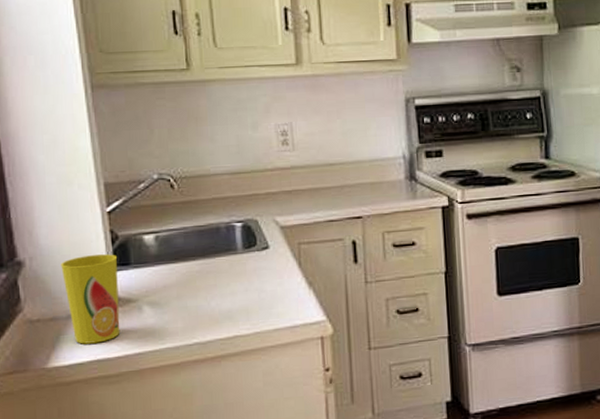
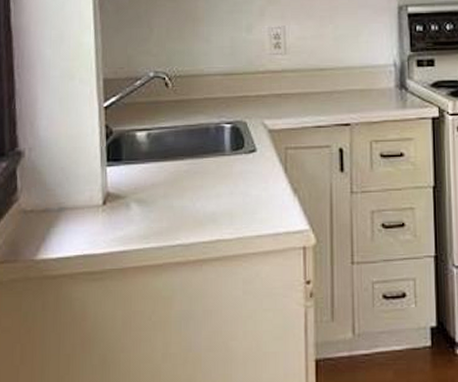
cup: present [61,254,120,344] -> none [57,149,109,238]

